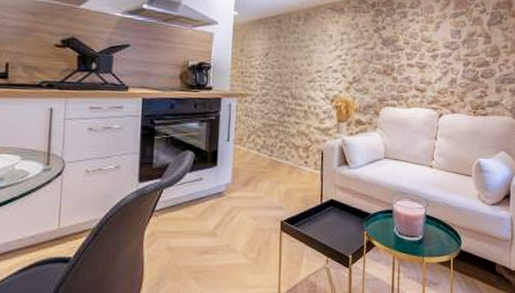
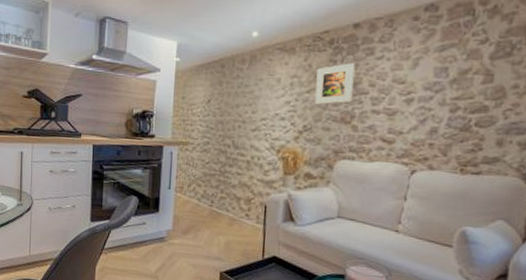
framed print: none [361,23,393,59] -> present [314,63,356,105]

